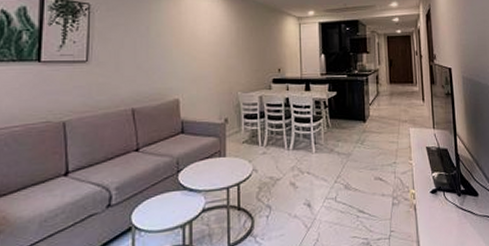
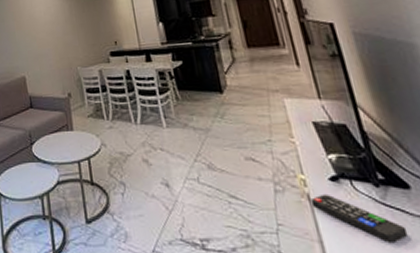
remote control: none [416,203,472,238] -> present [310,194,409,244]

